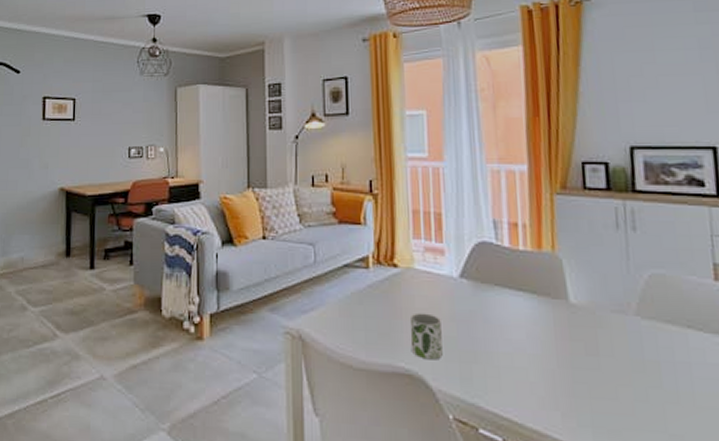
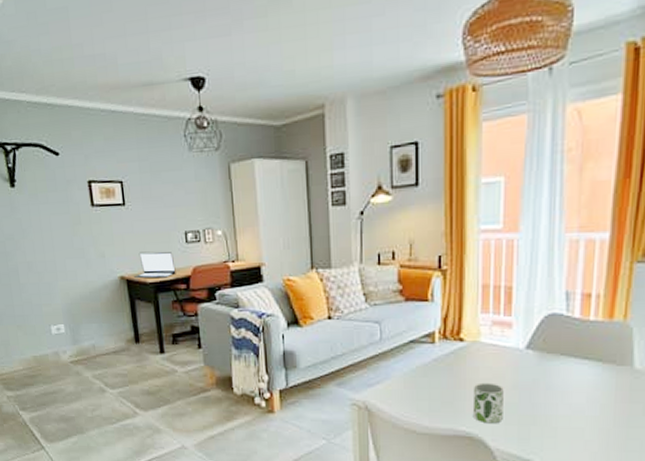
laptop: none [73,165,116,191] -> present [133,251,176,279]

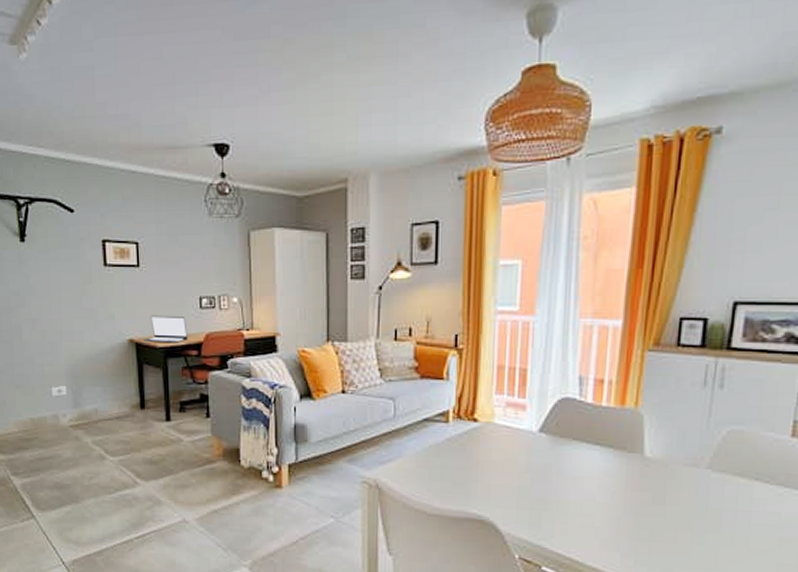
mug: present [472,382,504,424] -> none [484,464,516,508]

